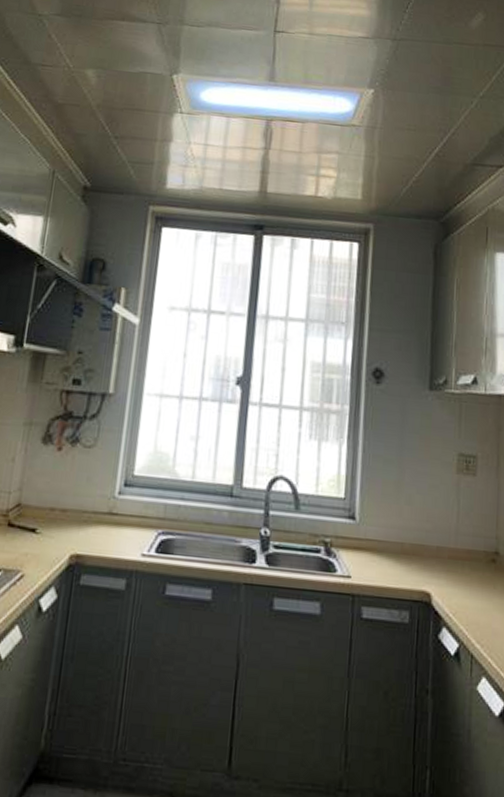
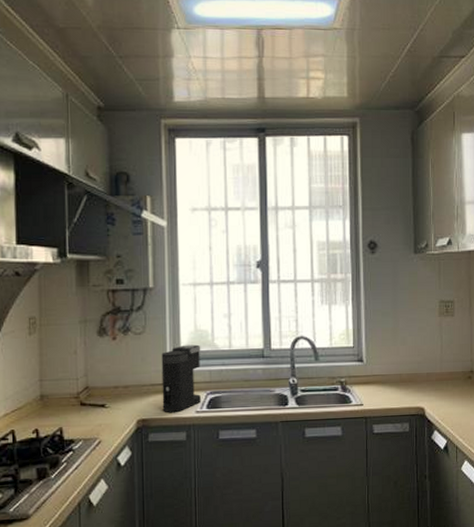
coffee maker: none [102,467,159,553] -> present [161,344,201,413]

